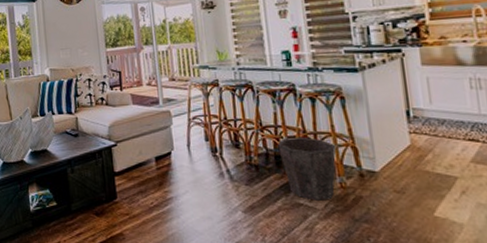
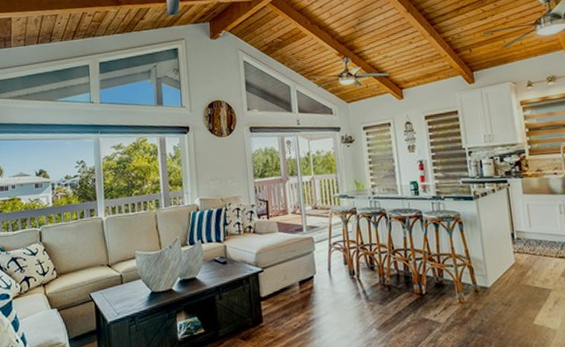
waste bin: present [278,136,336,201] -> none [407,258,456,316]

